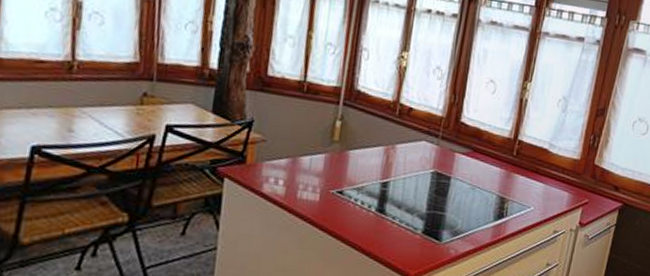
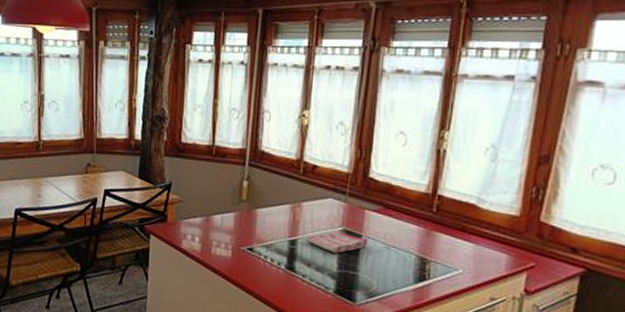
dish towel: none [396,172,456,195] -> present [304,230,368,254]

